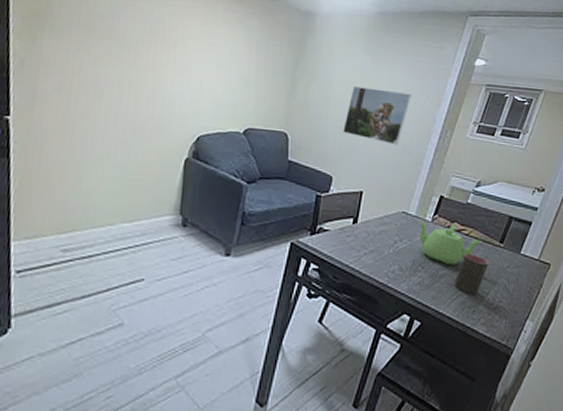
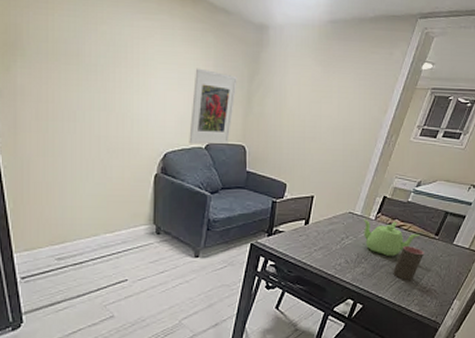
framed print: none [225,50,281,131] -> present [189,68,237,145]
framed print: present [343,86,411,145] -> none [296,97,360,152]

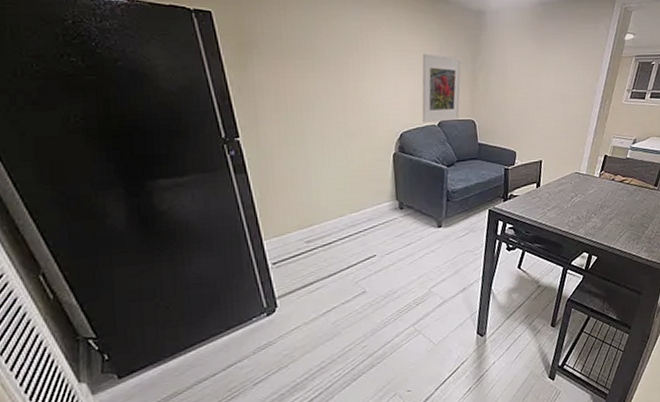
teapot: present [363,219,420,256] -> none [588,176,641,209]
cup: present [393,245,424,281] -> none [621,198,647,231]

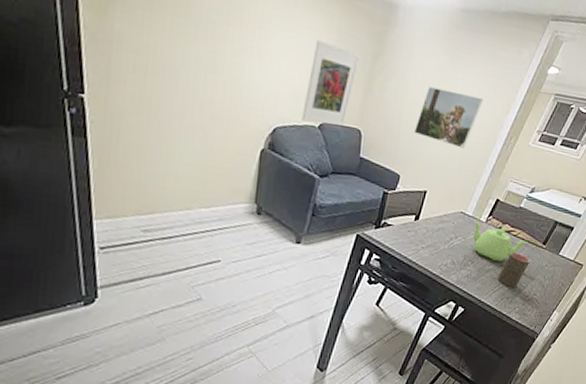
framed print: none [520,72,574,118] -> present [414,87,483,149]
teapot: none [588,176,641,209] -> present [473,220,528,261]
cup: none [621,198,647,231] -> present [497,251,531,289]

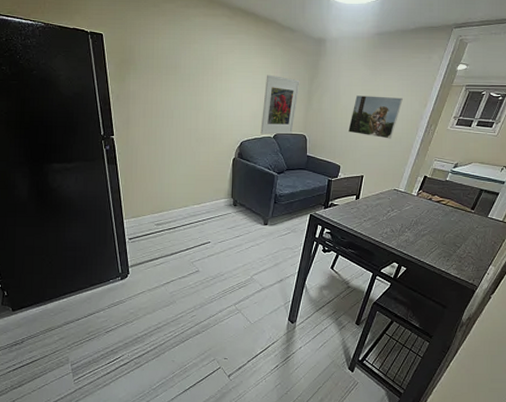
teapot: present [473,220,528,261] -> none [406,195,457,227]
cup: present [497,251,531,289] -> none [433,218,462,249]

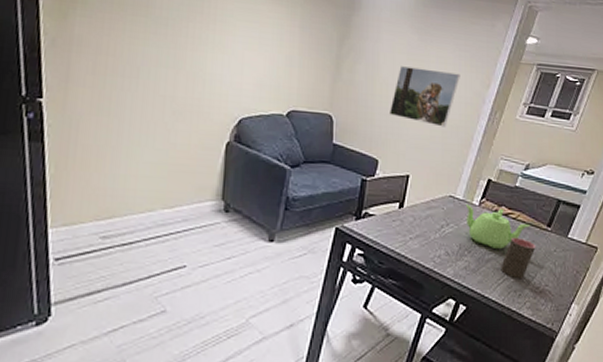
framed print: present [260,74,300,135] -> none [268,28,326,113]
teapot: none [406,195,457,227] -> present [465,204,530,249]
cup: none [433,218,462,249] -> present [501,237,536,280]

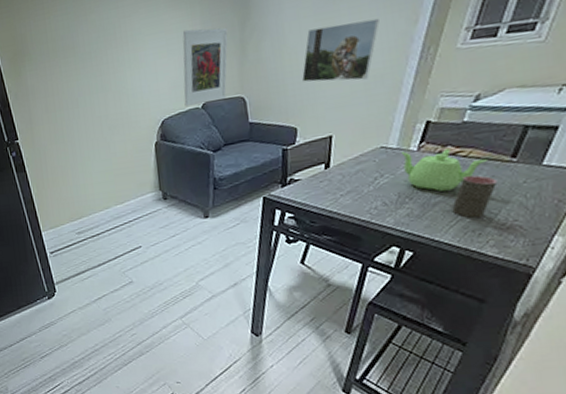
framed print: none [268,28,326,113] -> present [182,27,228,107]

